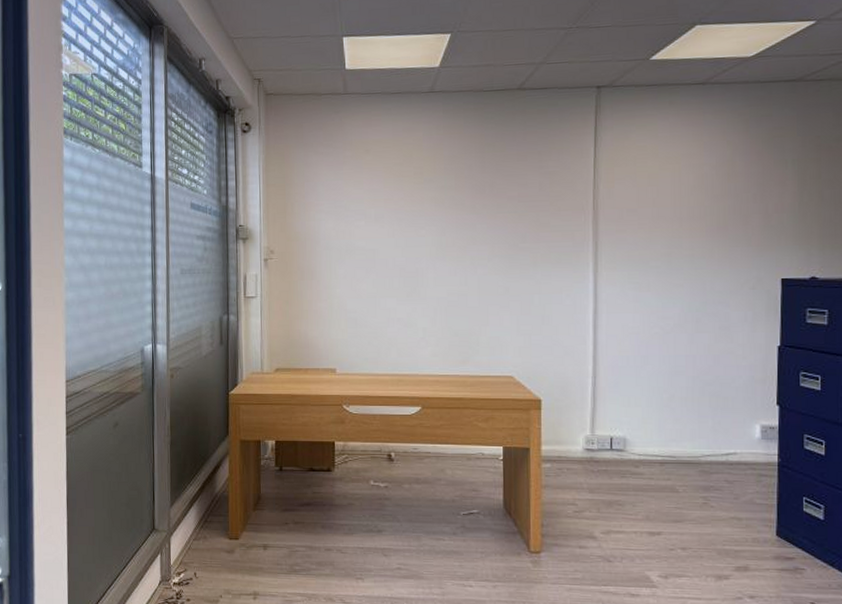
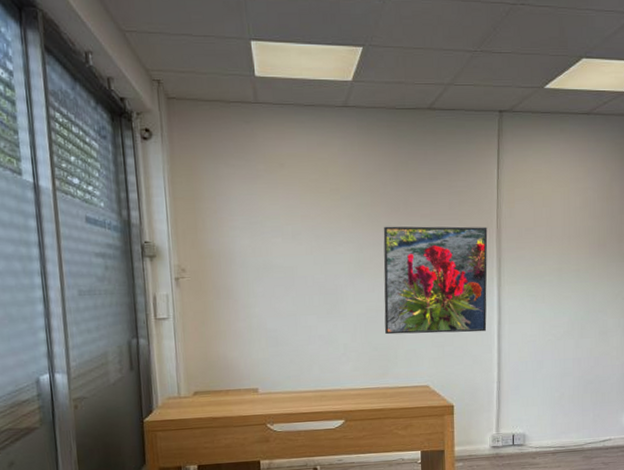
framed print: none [466,208,583,321] -> present [383,226,488,335]

